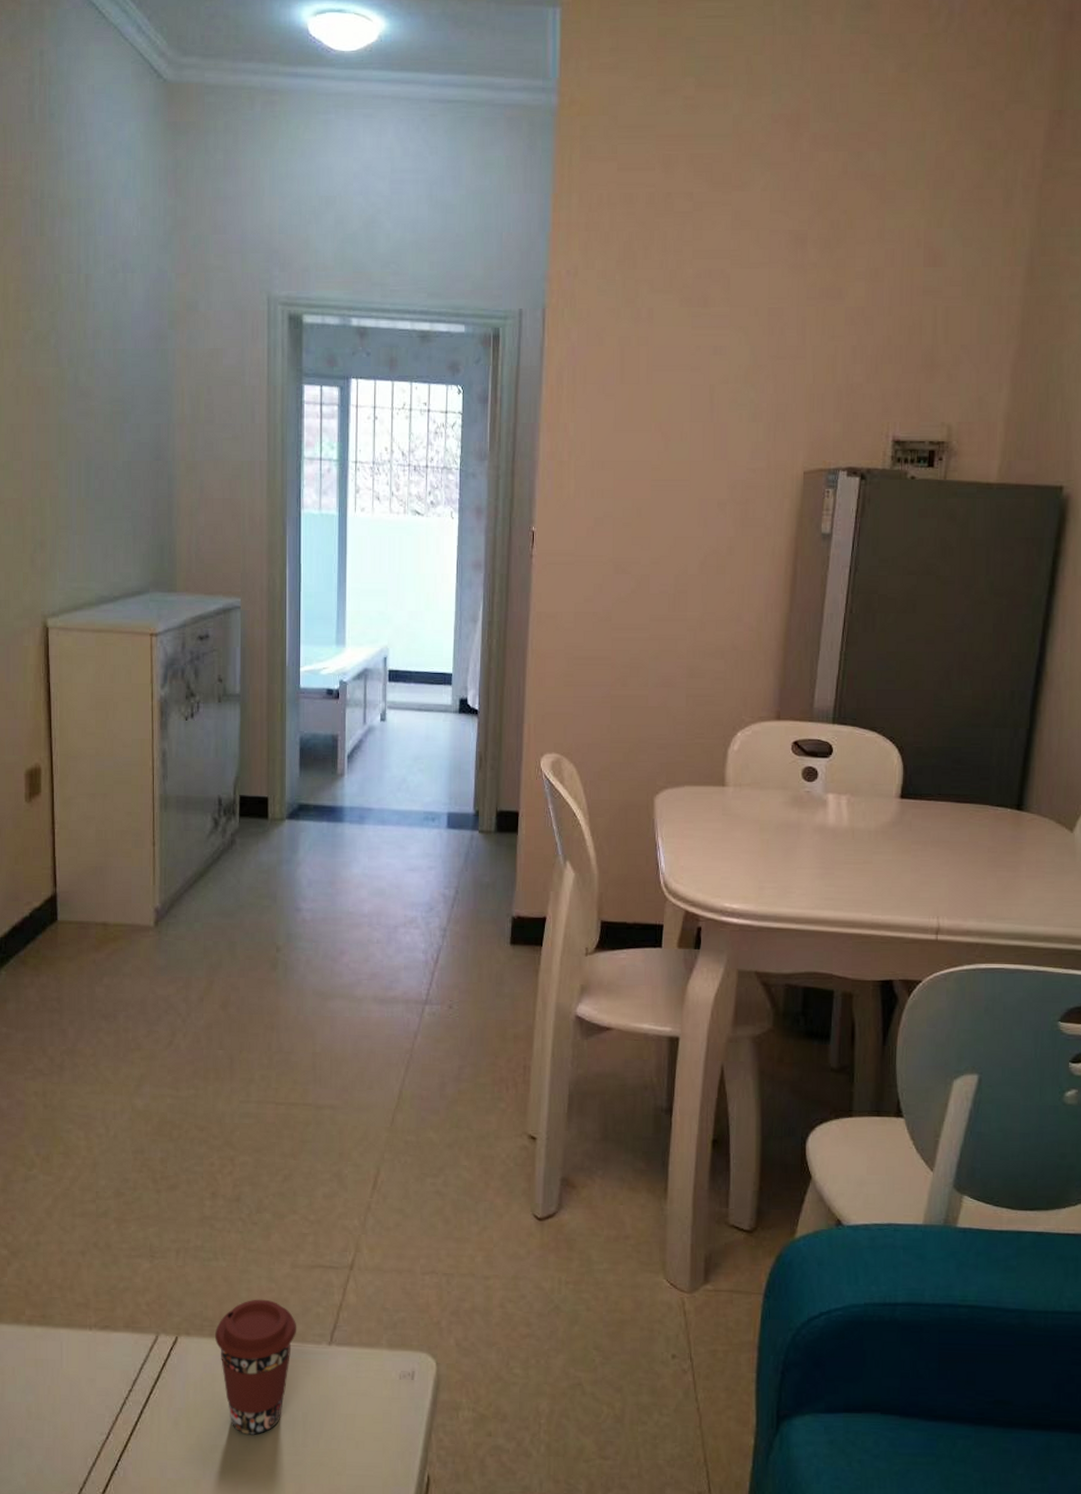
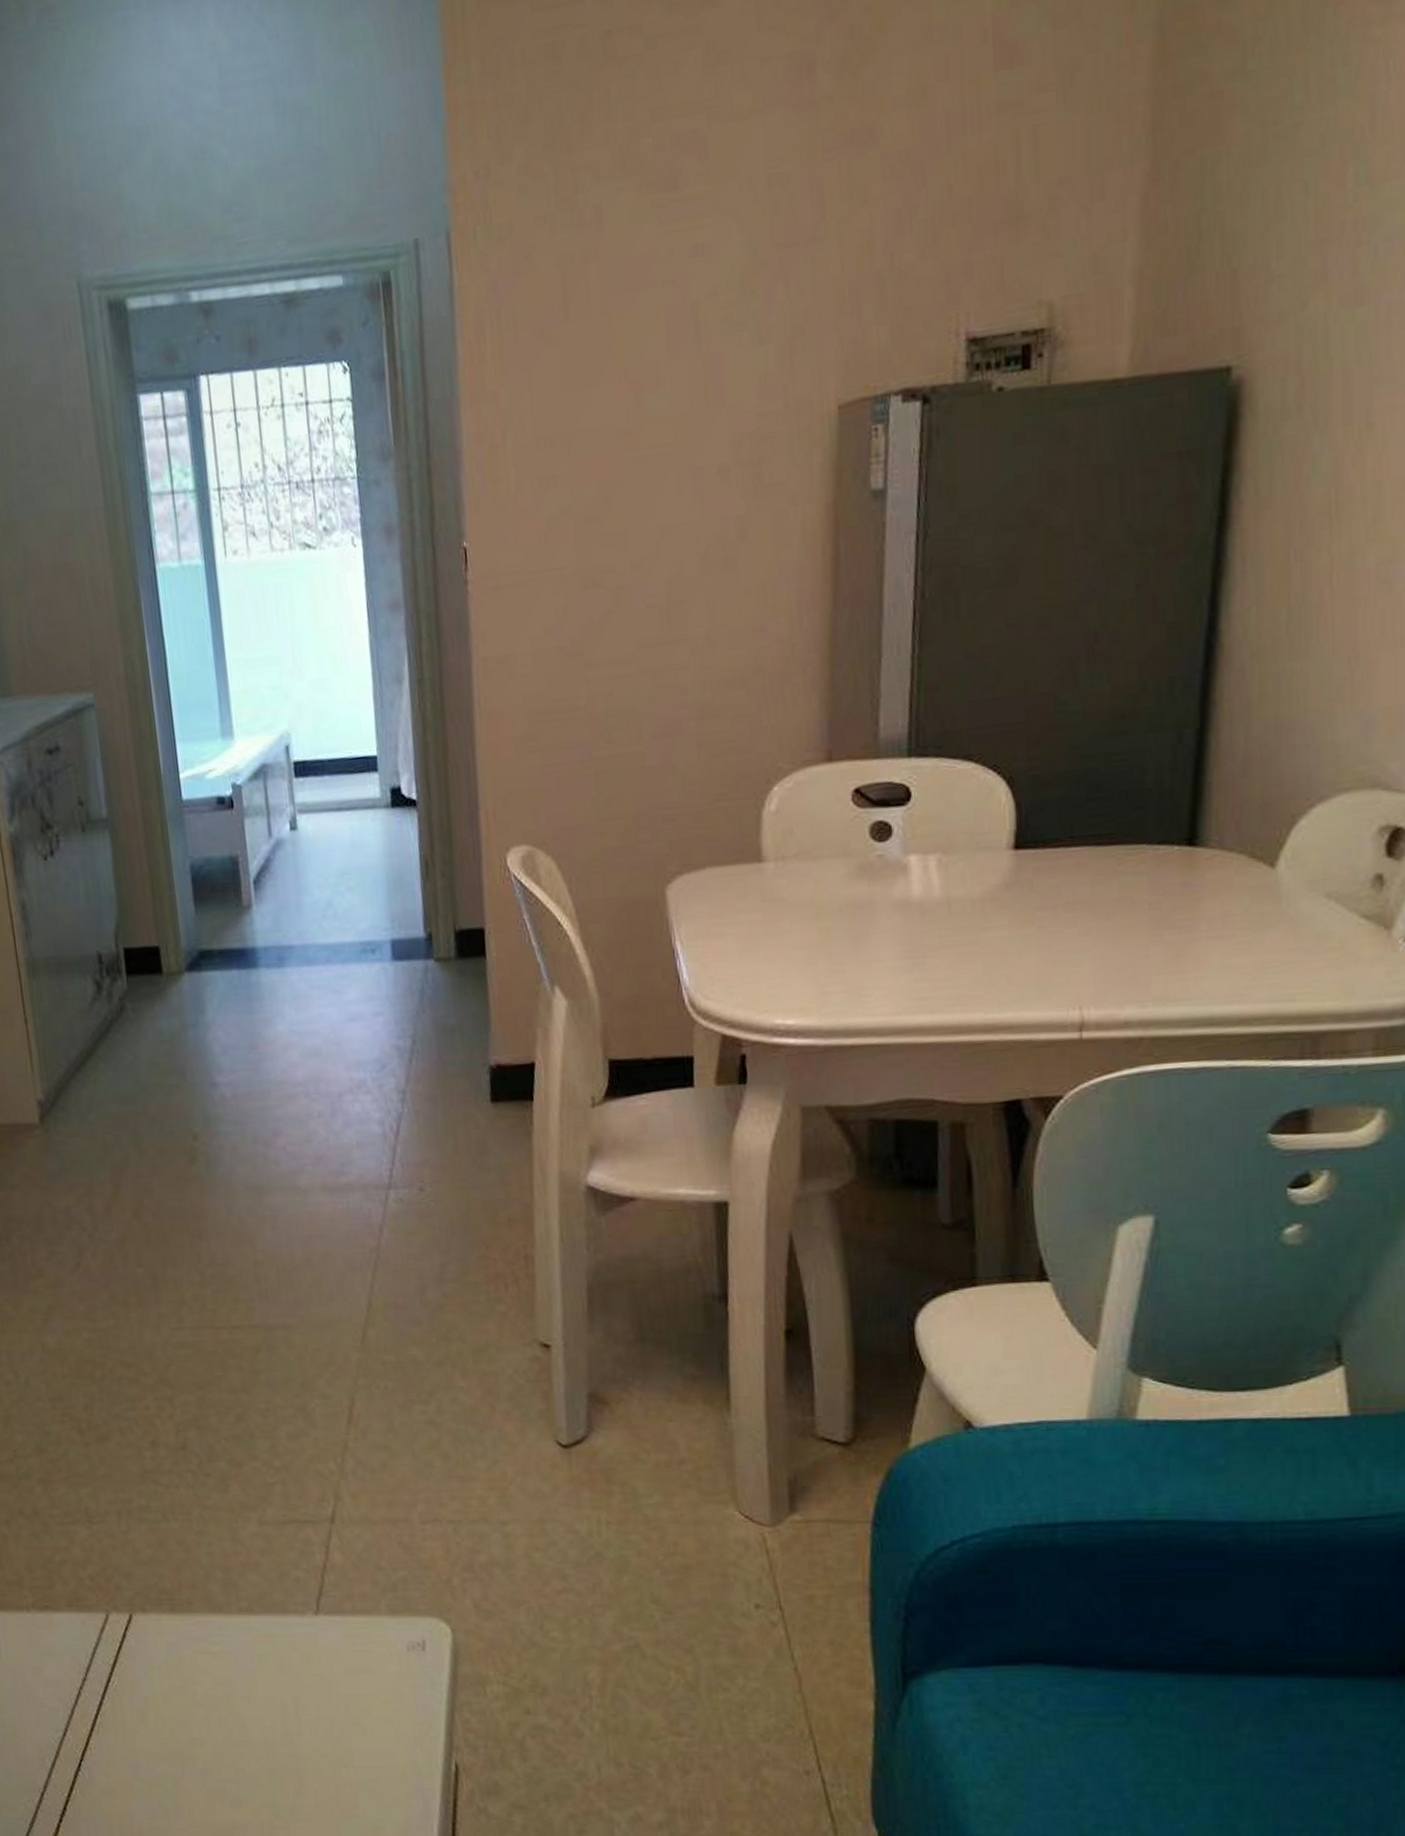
coffee cup: present [214,1299,297,1435] -> none [175,1564,275,1724]

